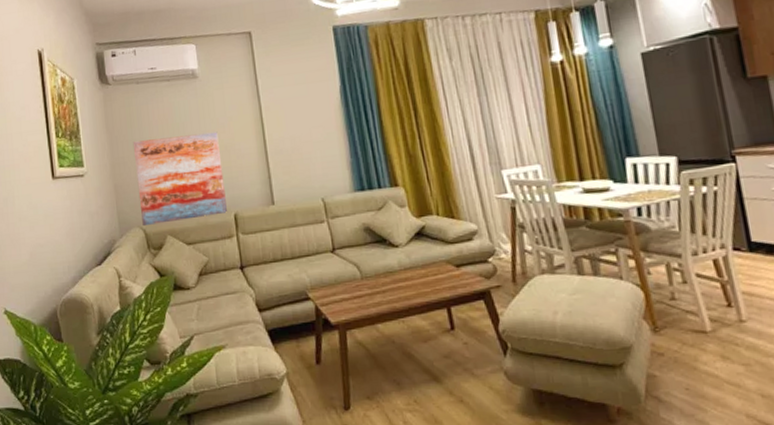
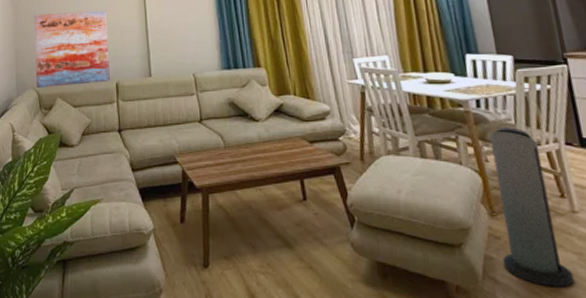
air purifier: none [651,235,741,402] -> present [489,127,575,288]

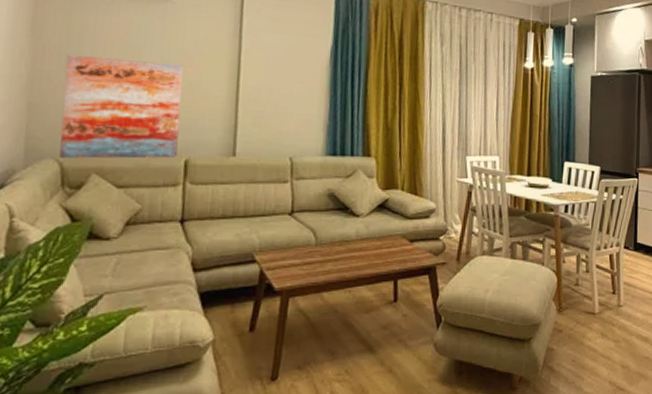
air purifier: present [489,127,575,288] -> none [560,232,610,371]

